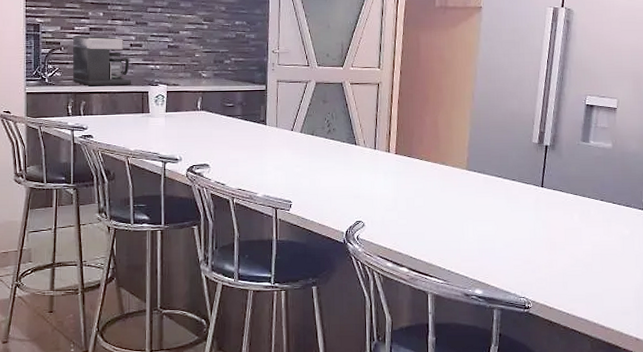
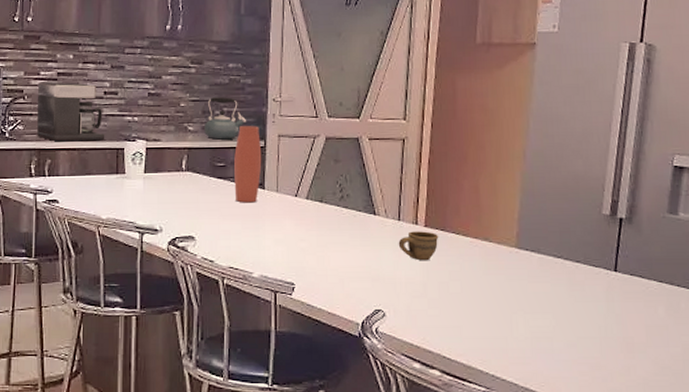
kettle: none [215,49,250,84] -> present [203,97,246,140]
vase: none [241,73,264,136] -> present [234,126,262,203]
cup: none [374,157,407,182] -> present [398,231,439,261]

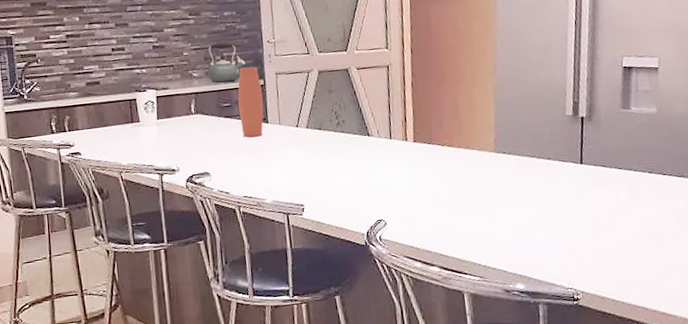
coffee maker: present [37,81,105,142] -> none [48,42,118,99]
cup: present [398,231,439,261] -> none [391,146,427,173]

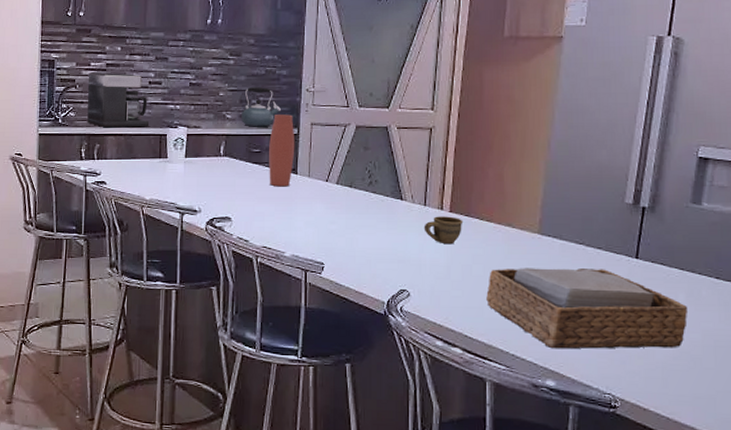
coffee maker: none [48,42,118,99] -> present [87,72,150,128]
cup: none [391,146,427,173] -> present [424,216,464,245]
napkin holder: none [455,177,630,255] -> present [486,268,689,349]

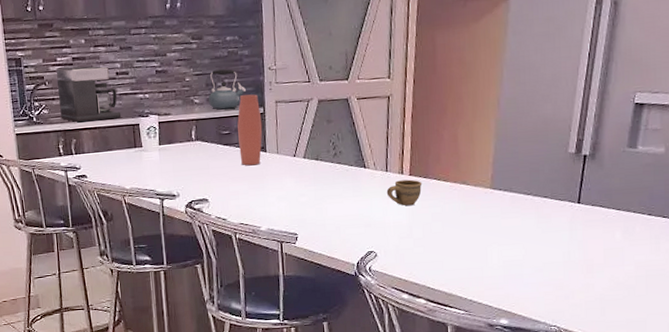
napkin holder: present [486,268,689,349] -> none [445,215,624,292]

